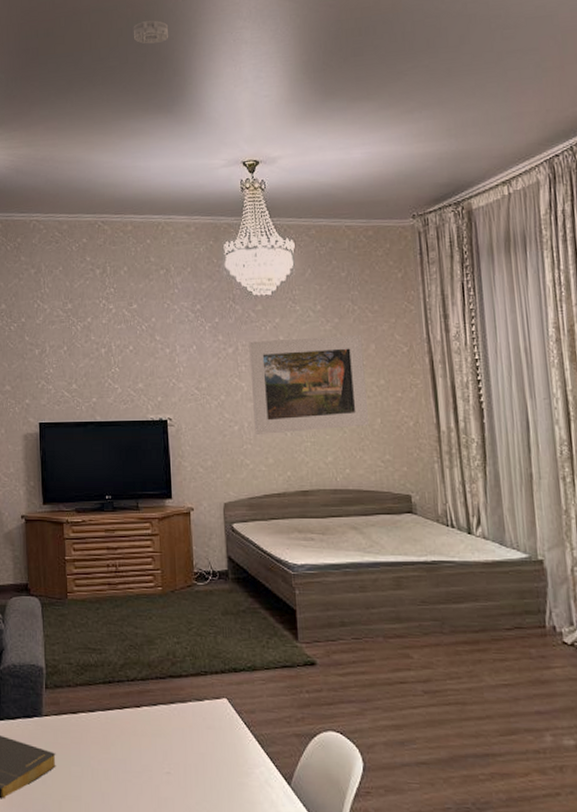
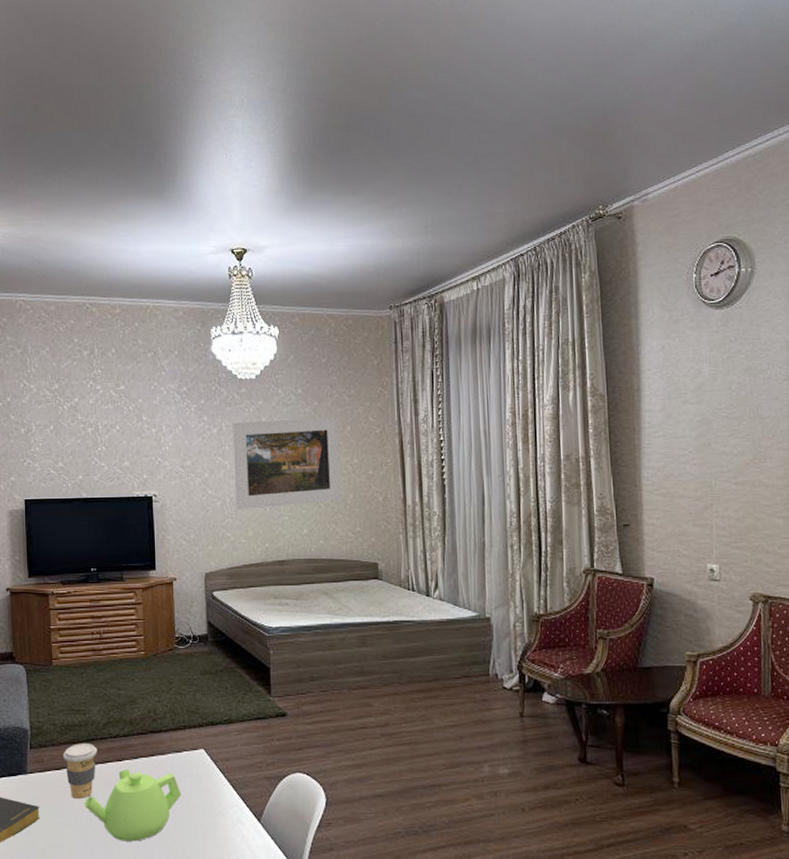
coffee cup: none [79,685,114,748] -> present [63,743,97,800]
teapot: none [101,717,204,799] -> present [84,769,182,841]
smoke detector: present [133,20,169,44] -> none [124,103,161,127]

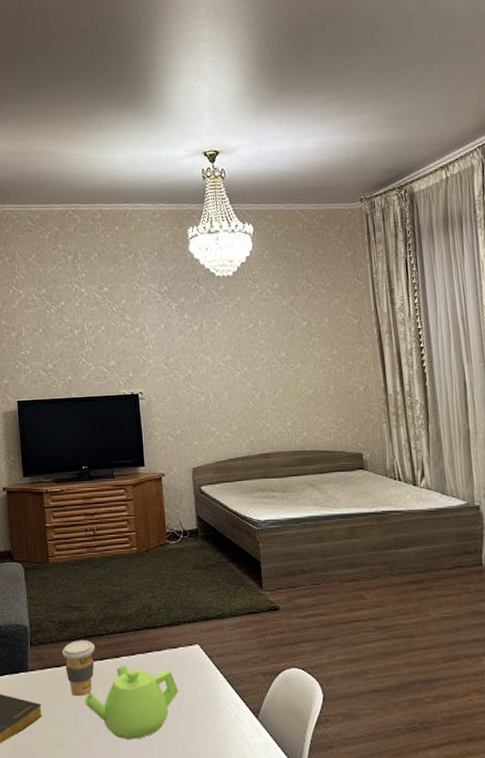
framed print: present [232,416,343,509] -> none [212,309,324,404]

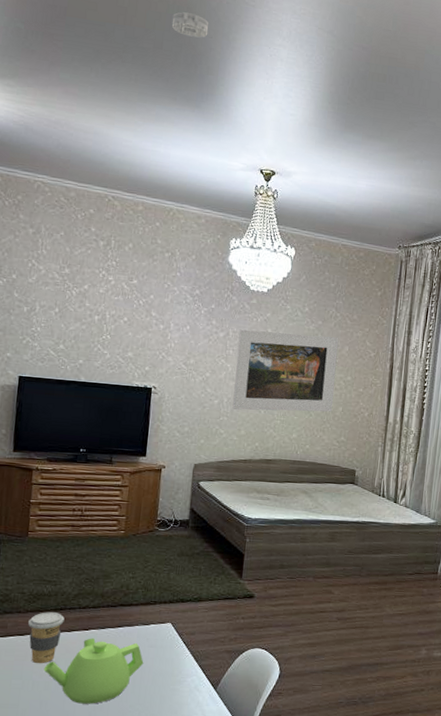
smoke detector: none [97,19,132,42] -> present [171,12,209,38]
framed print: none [212,309,324,404] -> present [232,329,339,412]

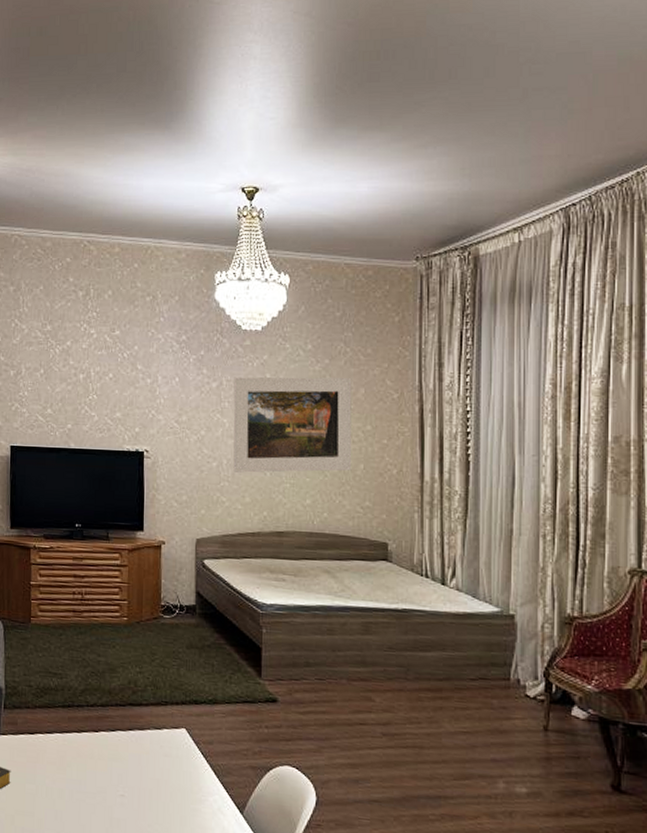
coffee cup: present [28,612,65,664] -> none [38,708,73,768]
teapot: present [43,638,144,704] -> none [56,741,159,820]
smoke detector: present [171,12,209,38] -> none [133,26,173,52]

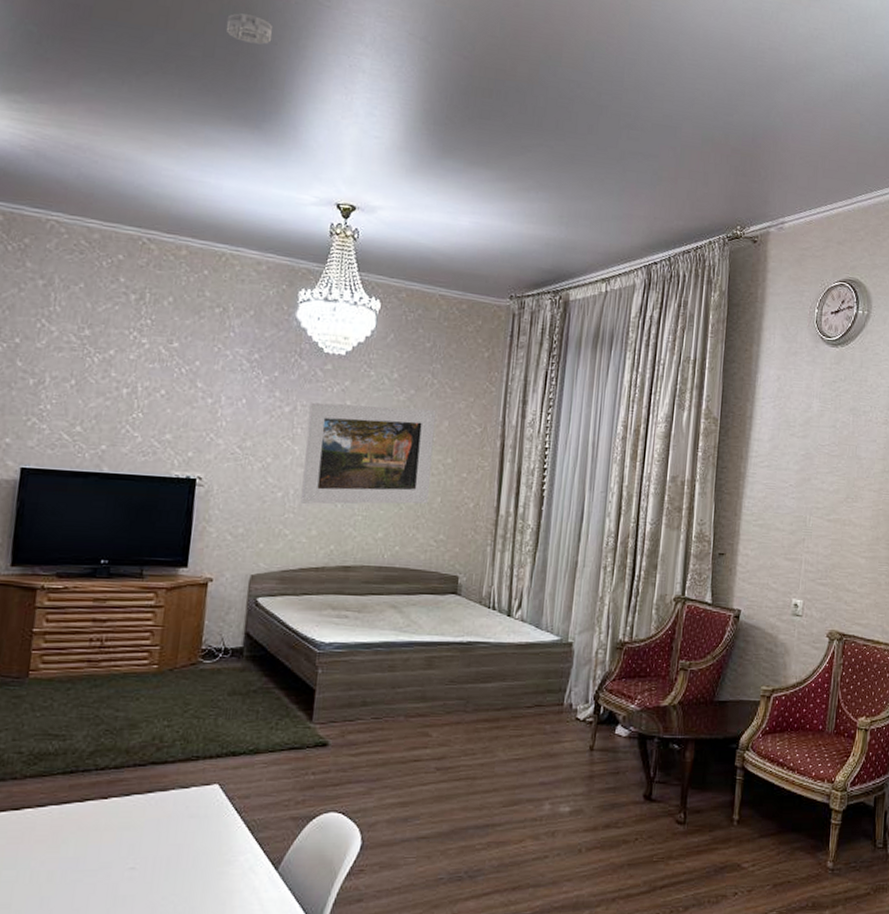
smoke detector: none [133,26,173,52] -> present [226,13,273,45]

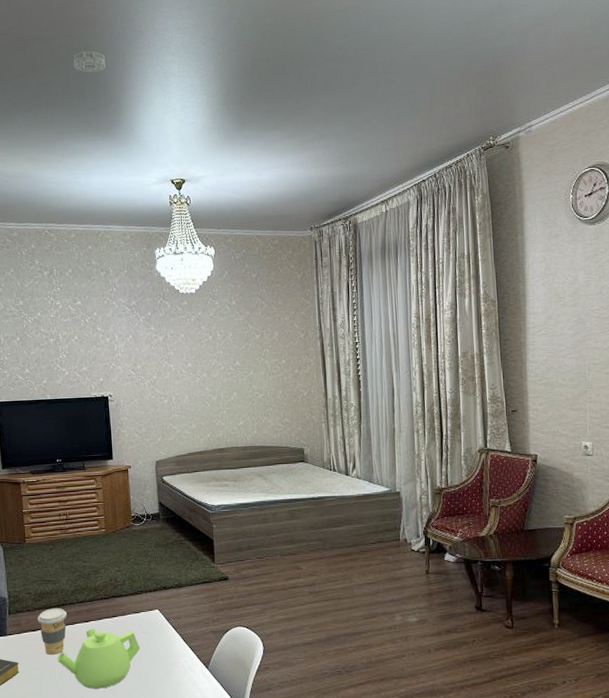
coffee cup: none [26,777,76,847] -> present [38,608,67,656]
teapot: none [46,809,182,898] -> present [57,629,141,689]
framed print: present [300,402,437,505] -> none [176,324,273,406]

